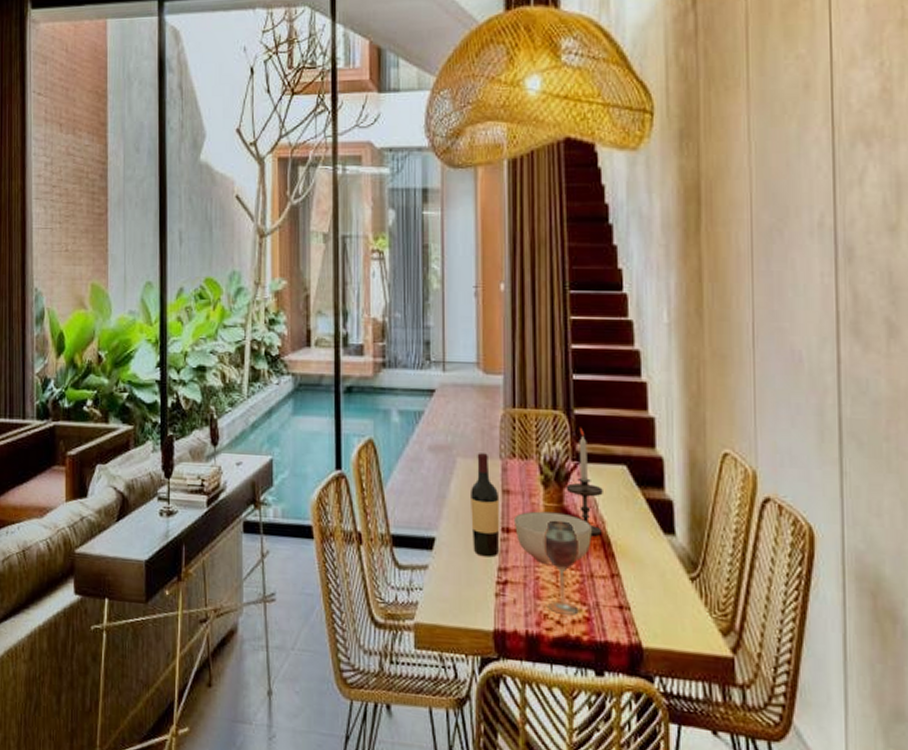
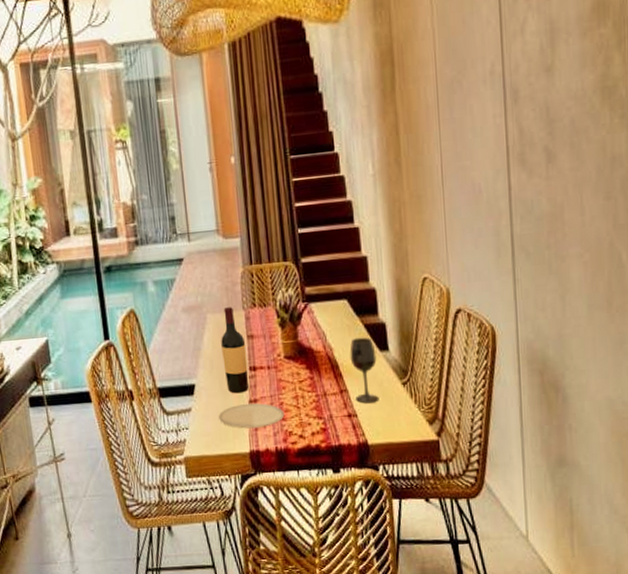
plate: none [460,570,540,604] -> present [219,403,285,429]
bowl: present [513,511,593,567] -> none [258,347,324,393]
wineglass: present [543,520,580,615] -> none [283,353,317,430]
candlestick: present [566,427,603,537] -> none [299,273,331,363]
wine glass: none [626,513,660,597] -> present [349,337,379,404]

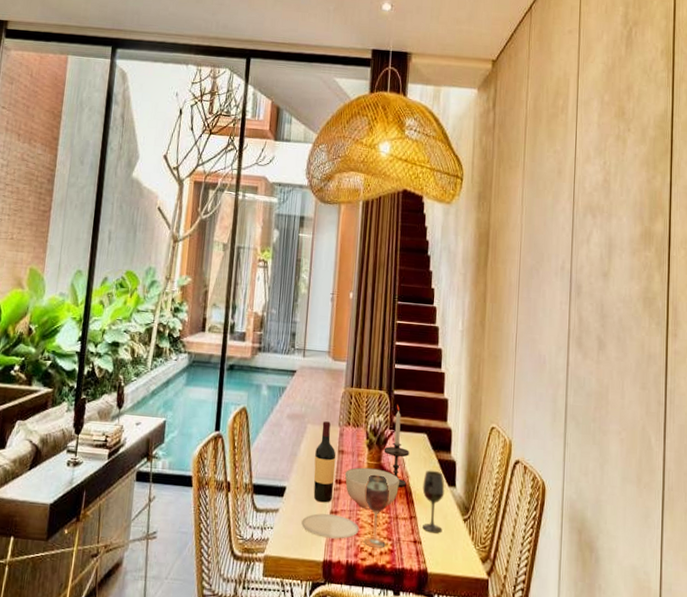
bowl: none [258,347,324,393] -> present [344,467,400,511]
wineglass: none [283,353,317,430] -> present [364,474,390,548]
candlestick: none [299,273,331,363] -> present [384,404,409,488]

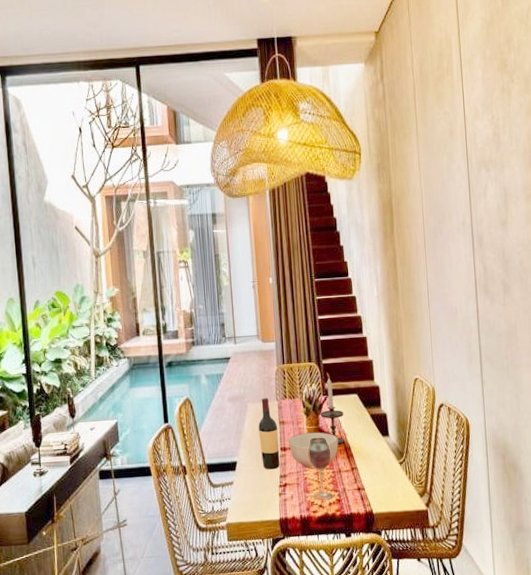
plate: present [301,513,359,539] -> none [255,477,308,500]
wine glass: present [422,470,445,534] -> none [359,425,382,479]

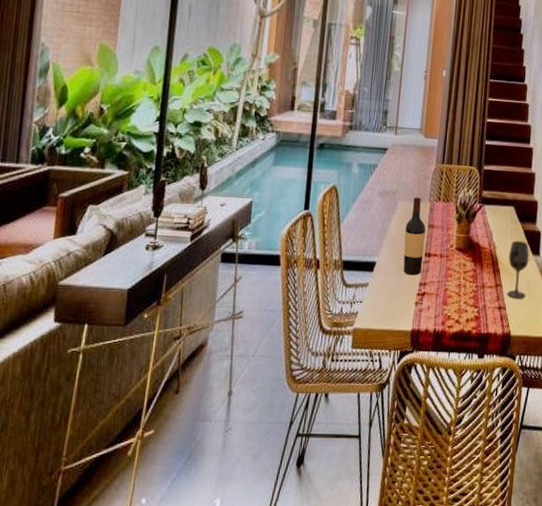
bowl: present [288,432,339,470] -> none [434,240,488,281]
wineglass: present [307,437,333,500] -> none [452,247,477,315]
candlestick: present [320,372,344,445] -> none [472,179,497,258]
wine glass: none [359,425,382,479] -> present [507,240,530,299]

